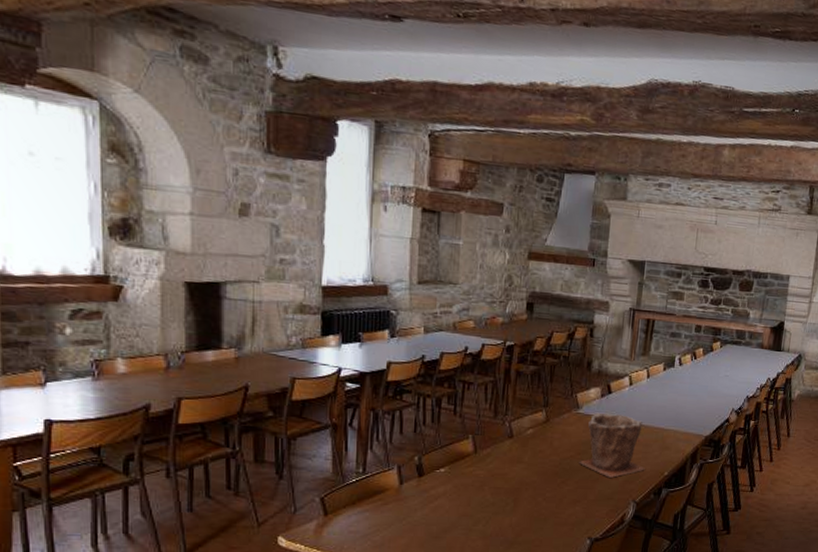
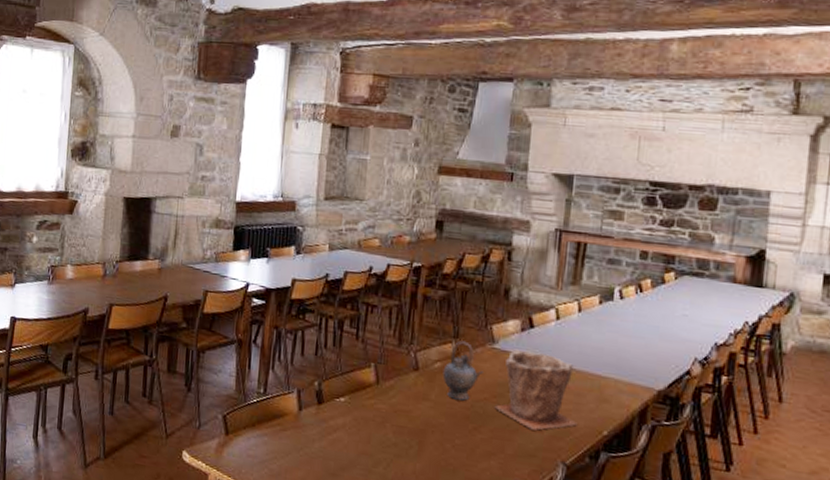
teapot: none [534,409,569,460] -> present [442,340,483,401]

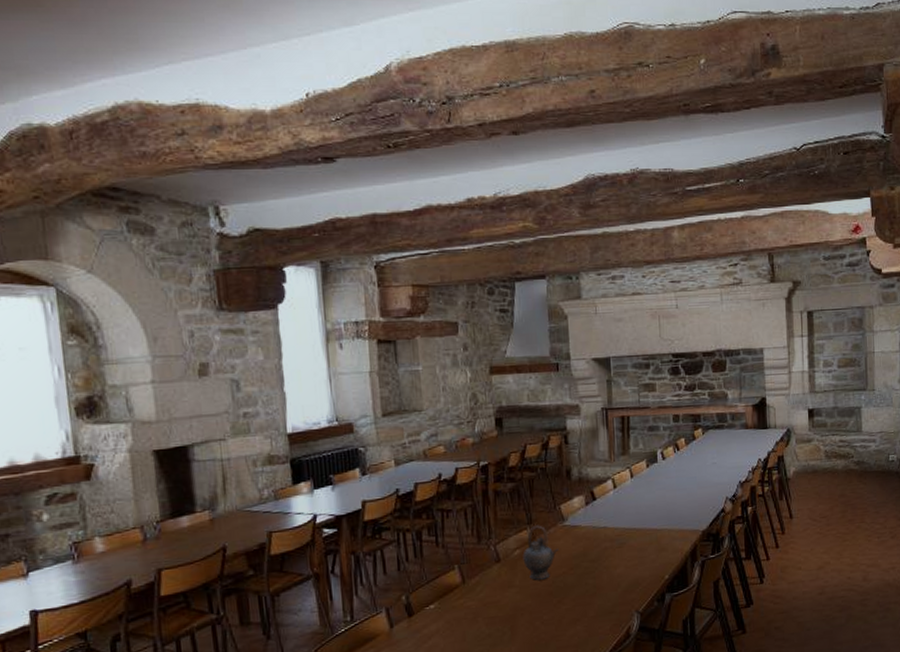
plant pot: present [494,349,578,431] -> none [572,520,644,590]

